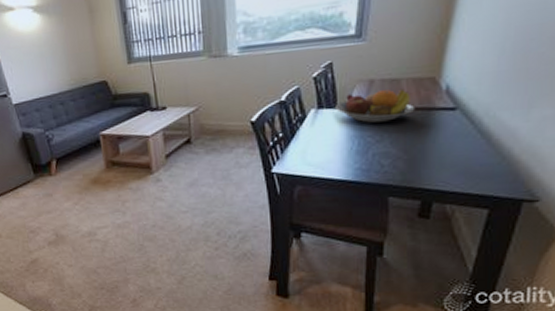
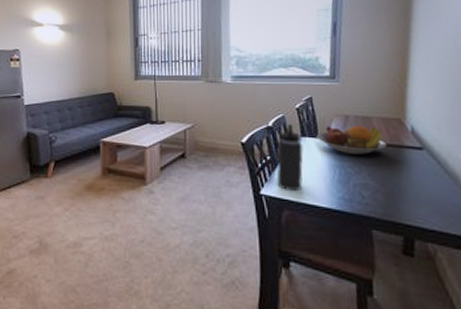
thermos bottle: none [289,96,320,167] -> present [276,124,304,192]

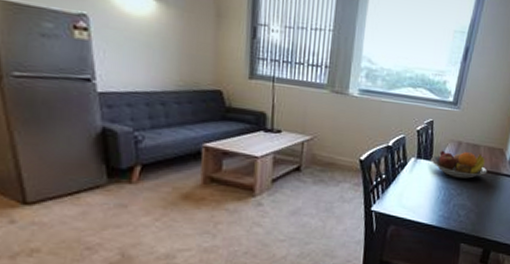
thermos bottle: present [276,124,304,192] -> none [388,145,417,209]

